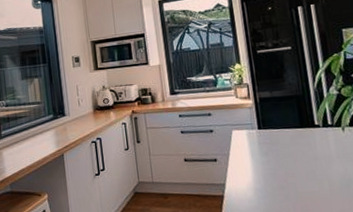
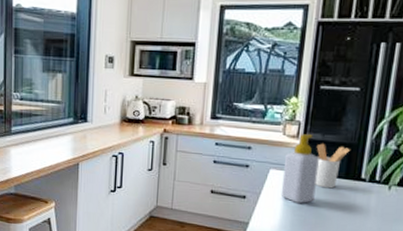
soap bottle: none [242,93,279,158] -> present [281,134,319,203]
utensil holder: none [267,99,298,140] -> present [315,143,350,189]

